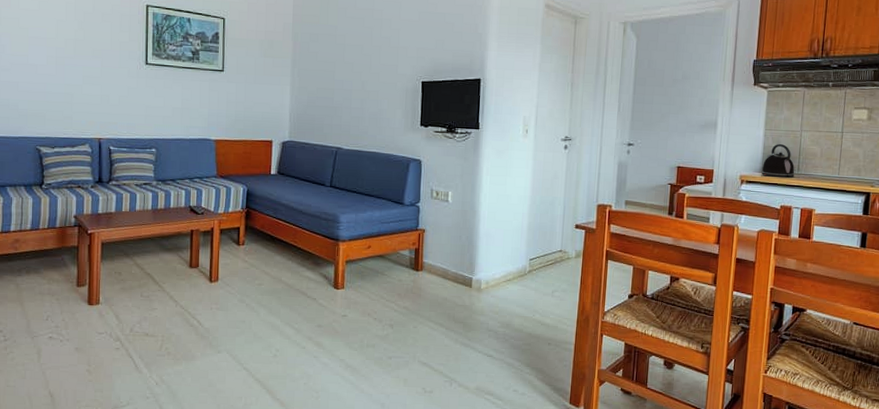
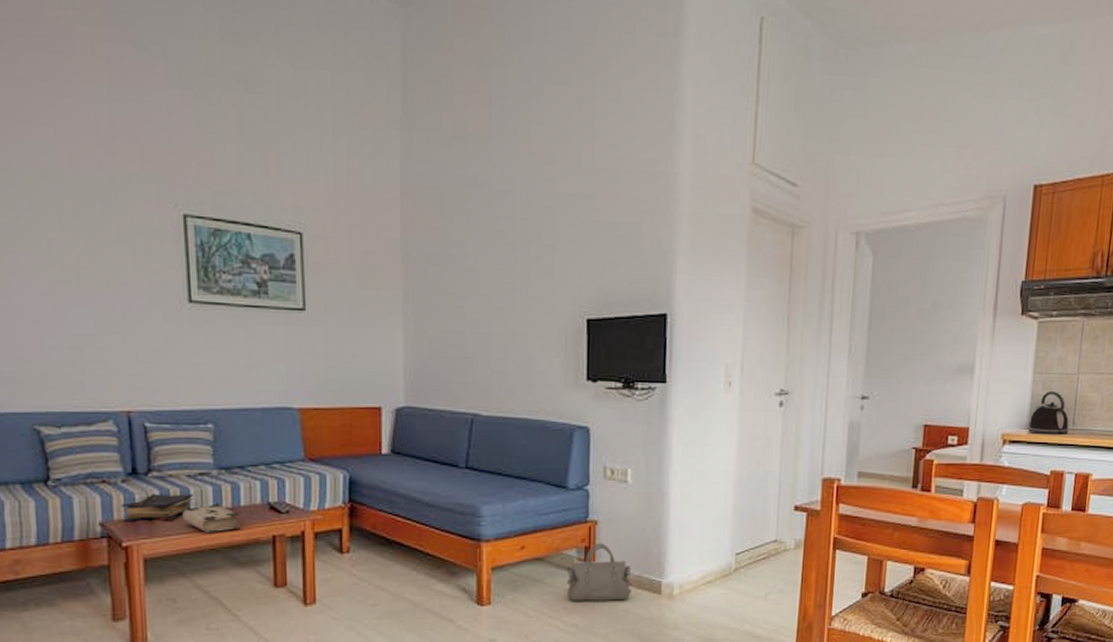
book: none [89,196,139,217] -> present [121,493,195,523]
book: none [130,205,170,227] -> present [182,503,242,533]
shoulder bag: none [400,246,451,291] -> present [566,543,633,601]

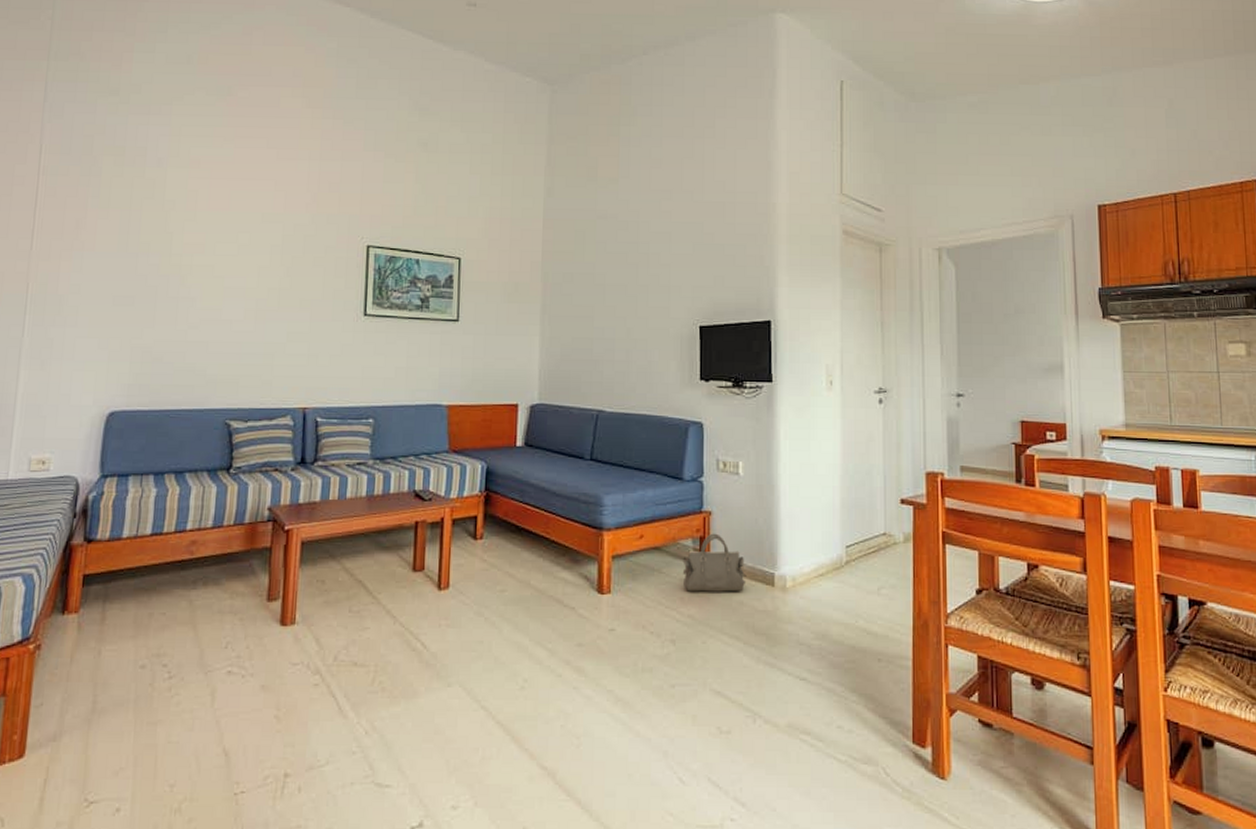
book: present [121,493,195,523] -> none [288,481,351,508]
book: present [182,503,242,533] -> none [339,490,389,519]
kettle: present [1028,391,1069,436] -> none [1125,389,1167,432]

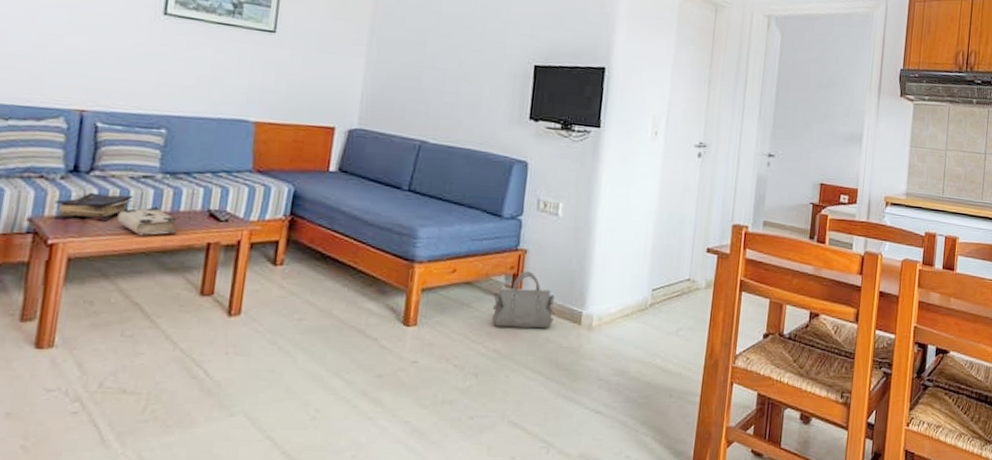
book: none [288,481,351,508] -> present [54,192,134,222]
book: none [339,490,389,519] -> present [117,206,177,237]

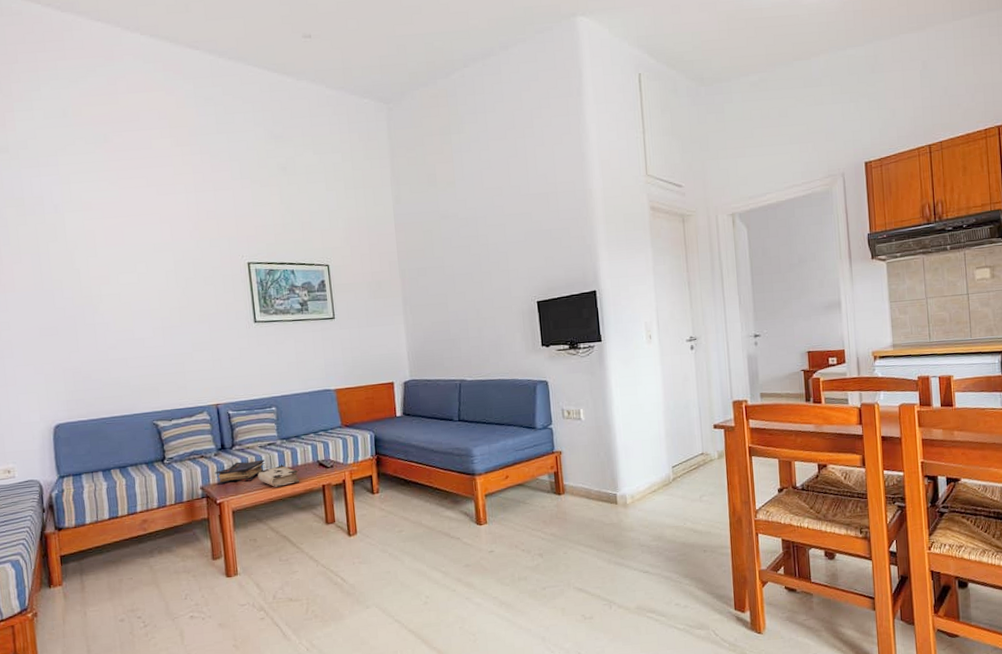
shoulder bag: present [492,271,555,329] -> none [542,468,595,516]

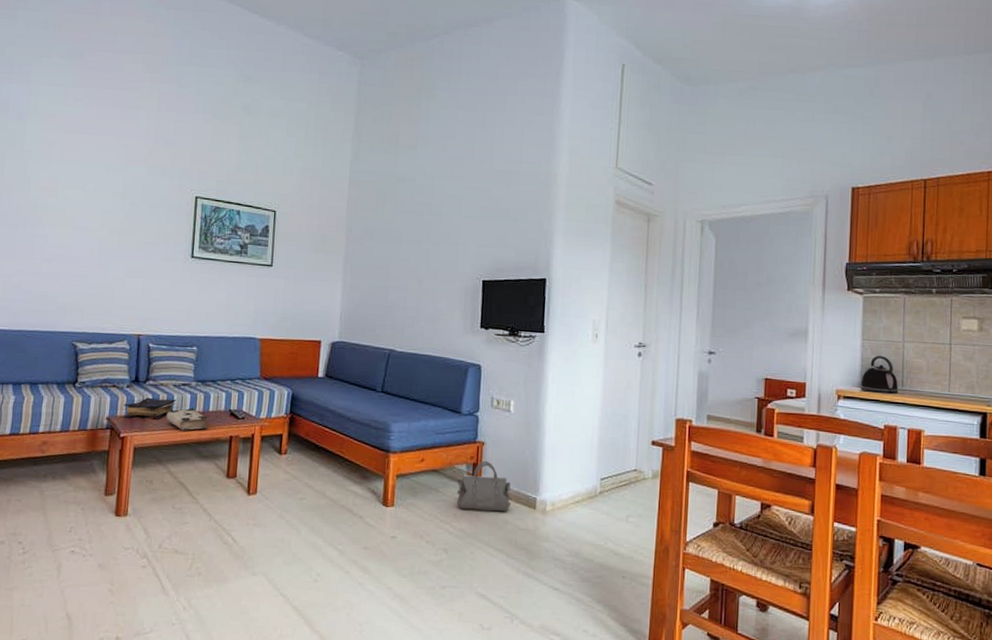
shoulder bag: none [542,468,595,516] -> present [456,461,512,512]
kettle: none [893,314,927,350] -> present [860,356,899,395]

